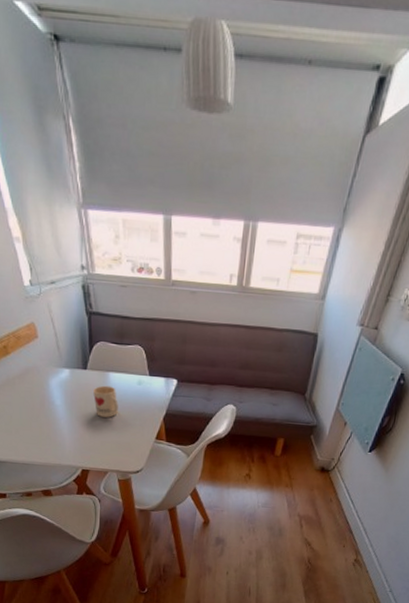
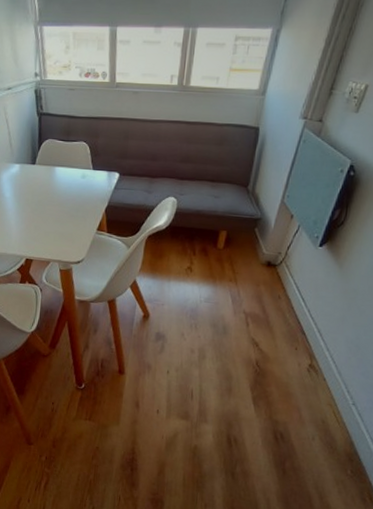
mug: present [93,385,118,418] -> none [40,179,63,209]

